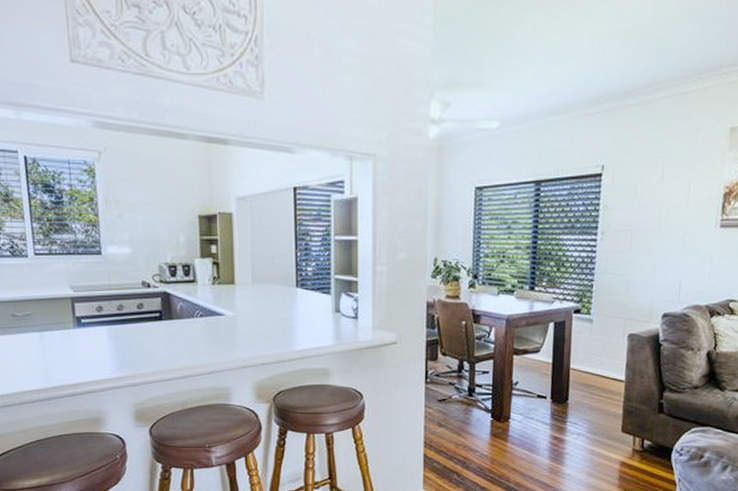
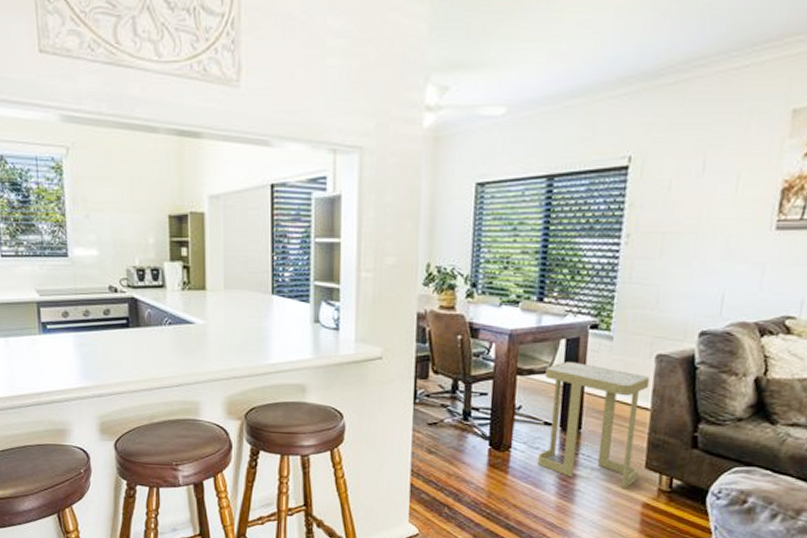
side table: none [533,342,624,451] -> present [538,362,650,489]

